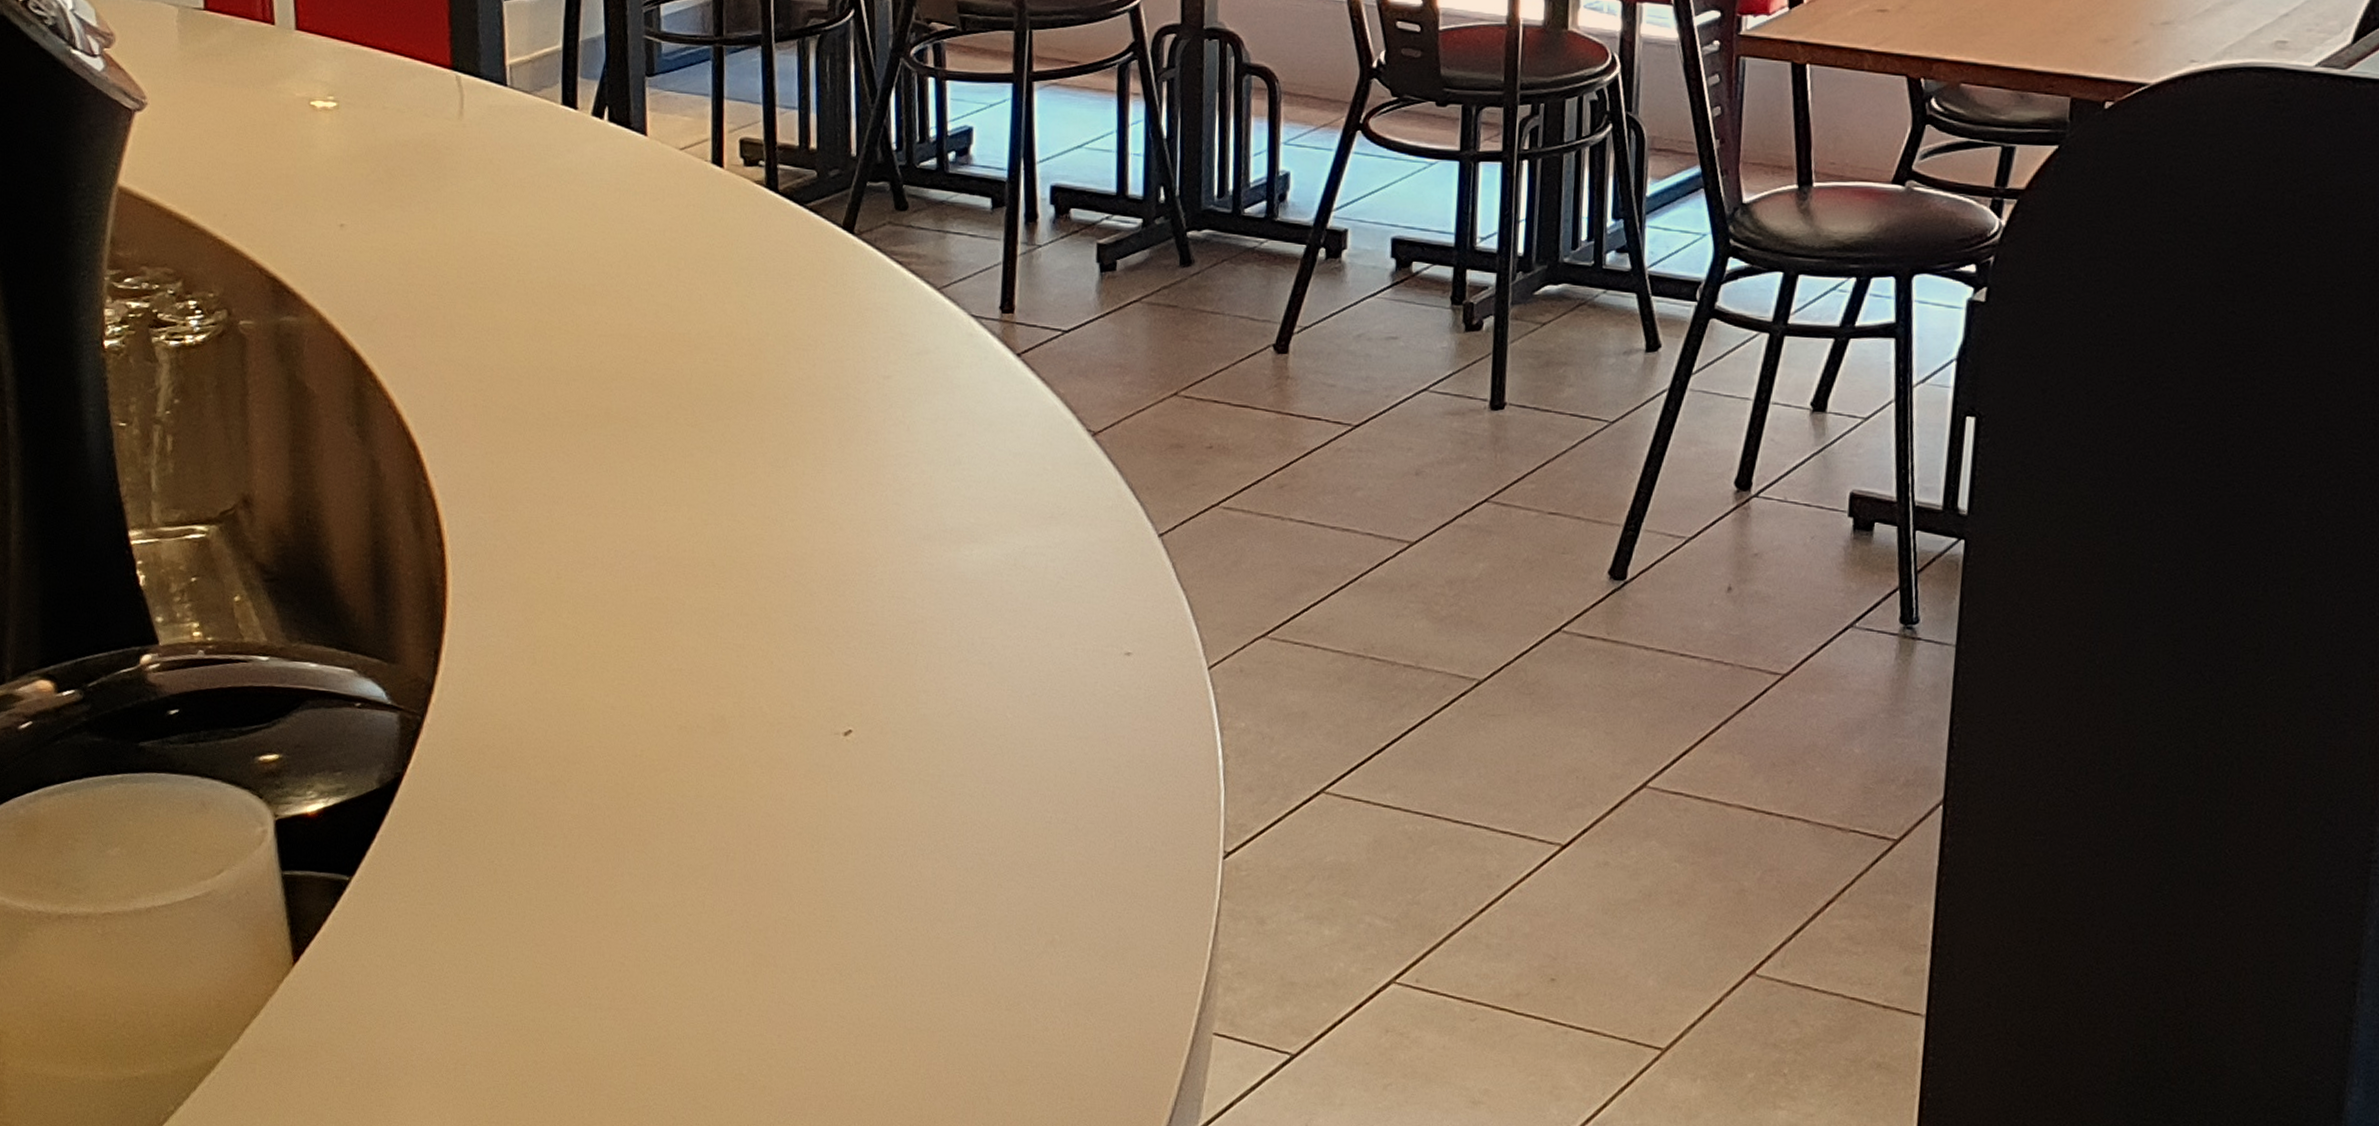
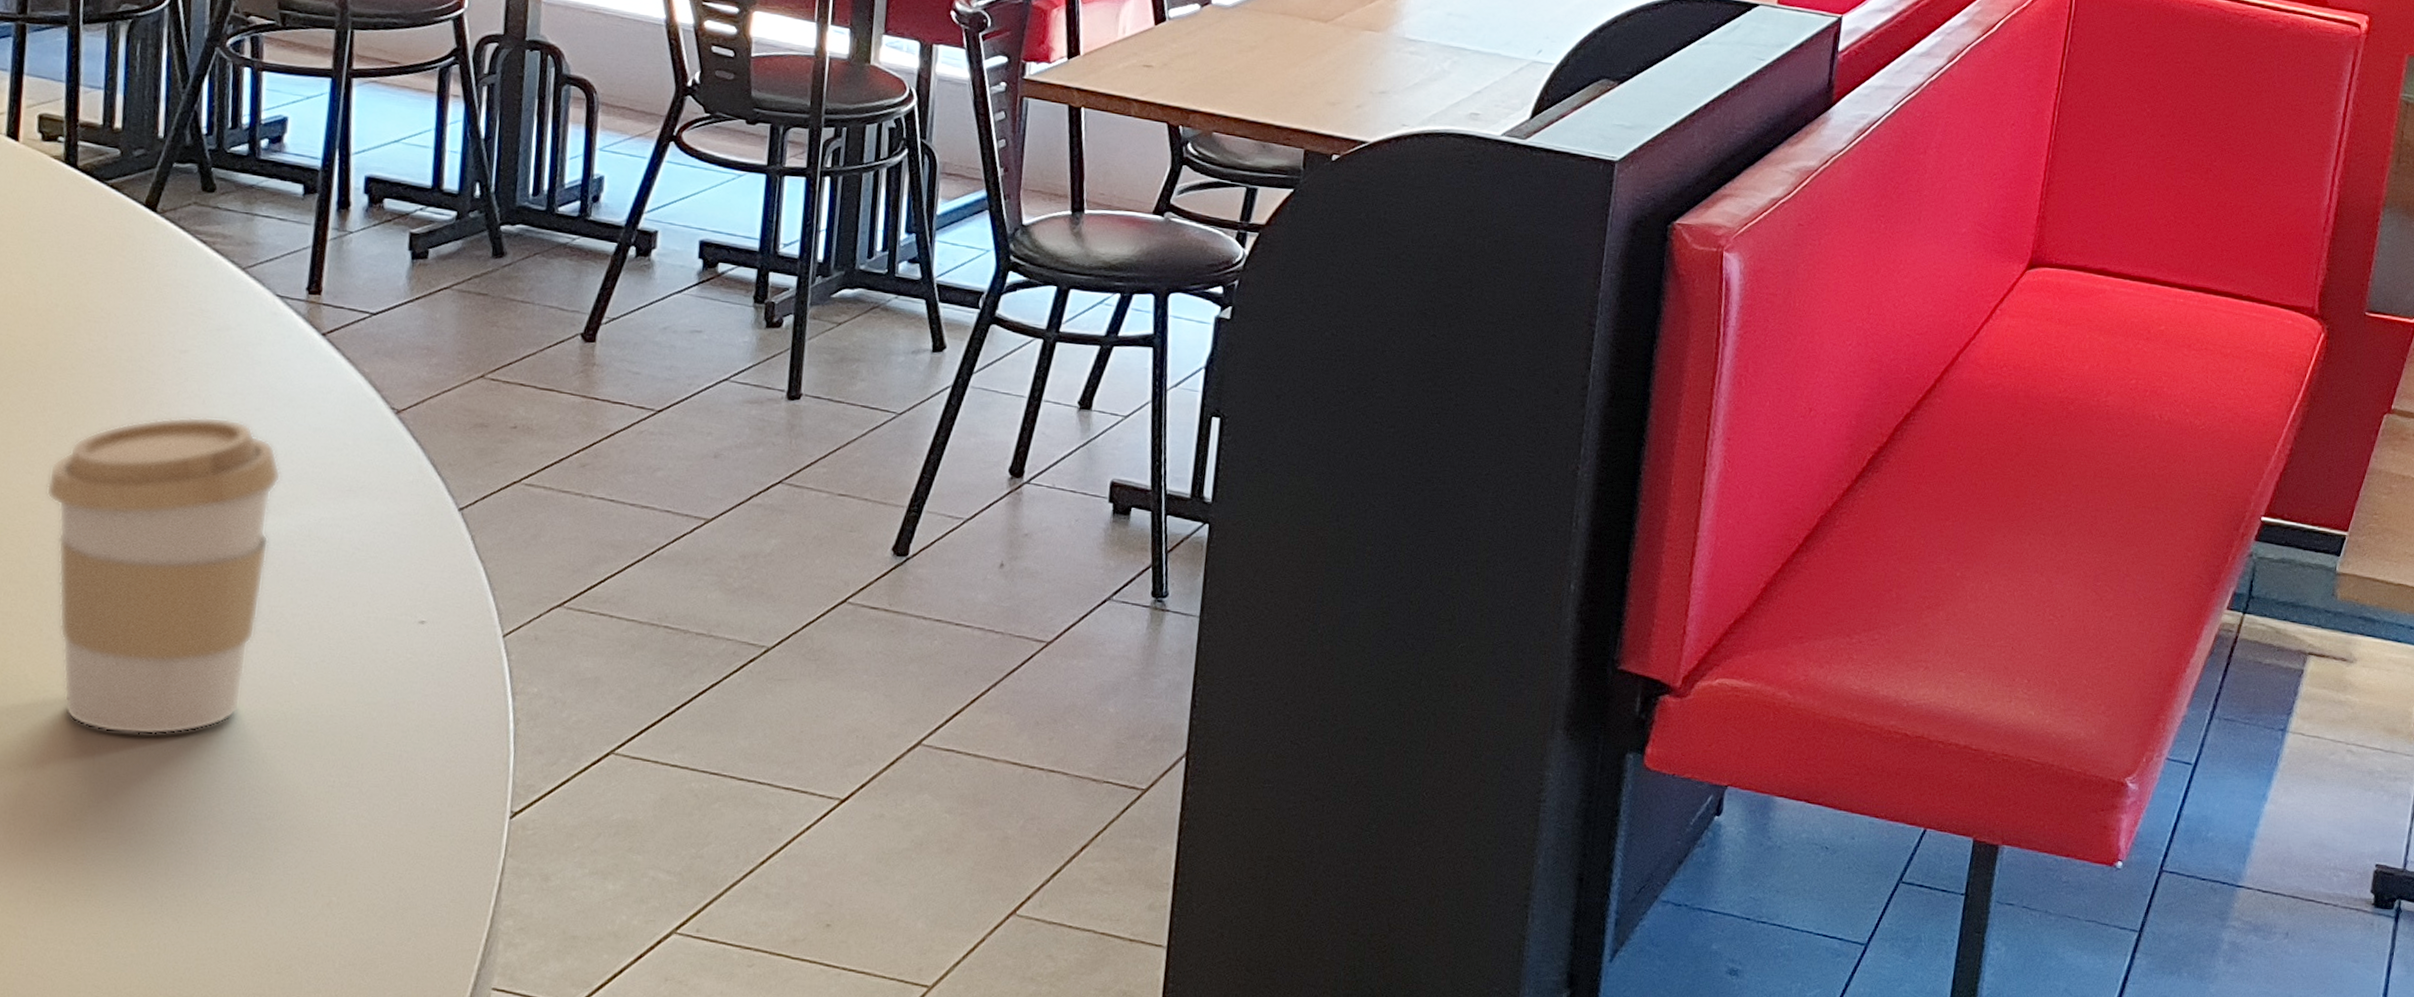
coffee cup: none [768,443,986,768] -> present [46,416,282,735]

